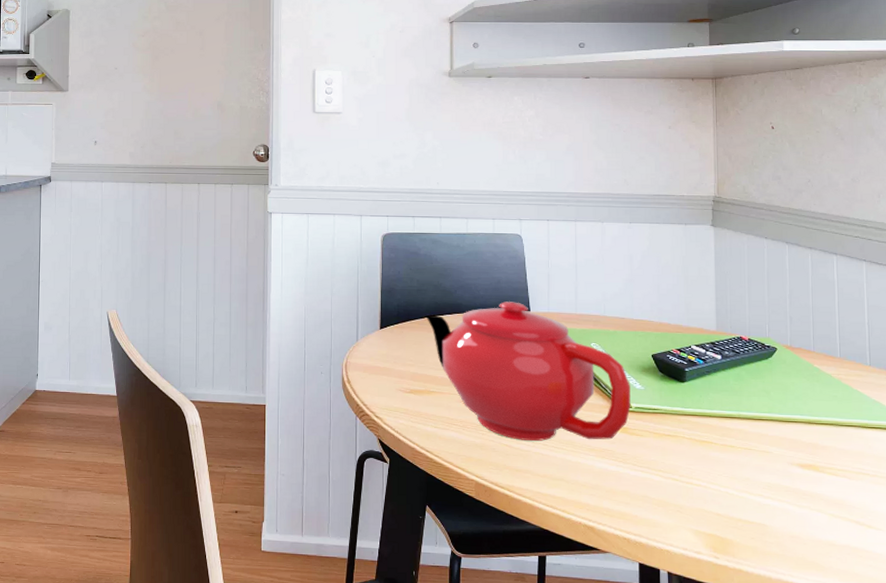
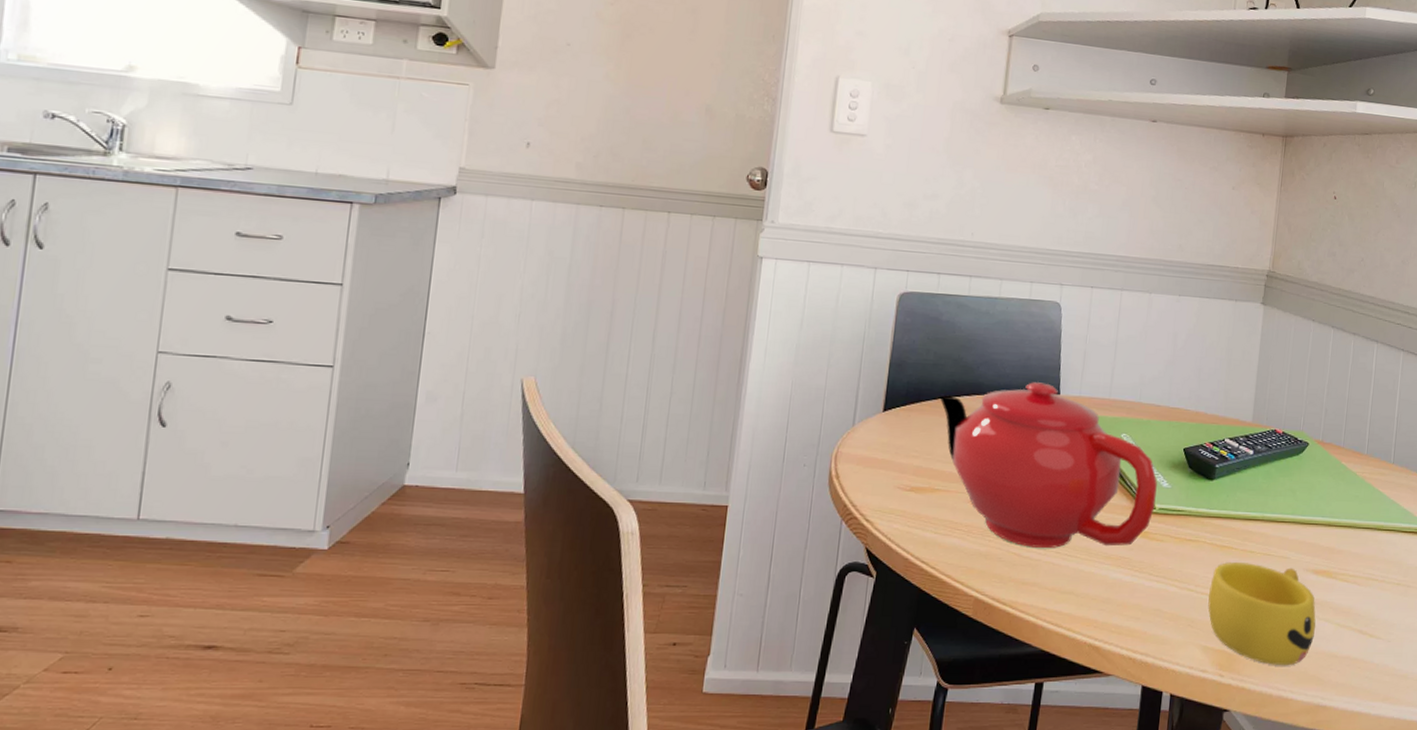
cup: none [694,455,809,551] -> present [1208,562,1316,665]

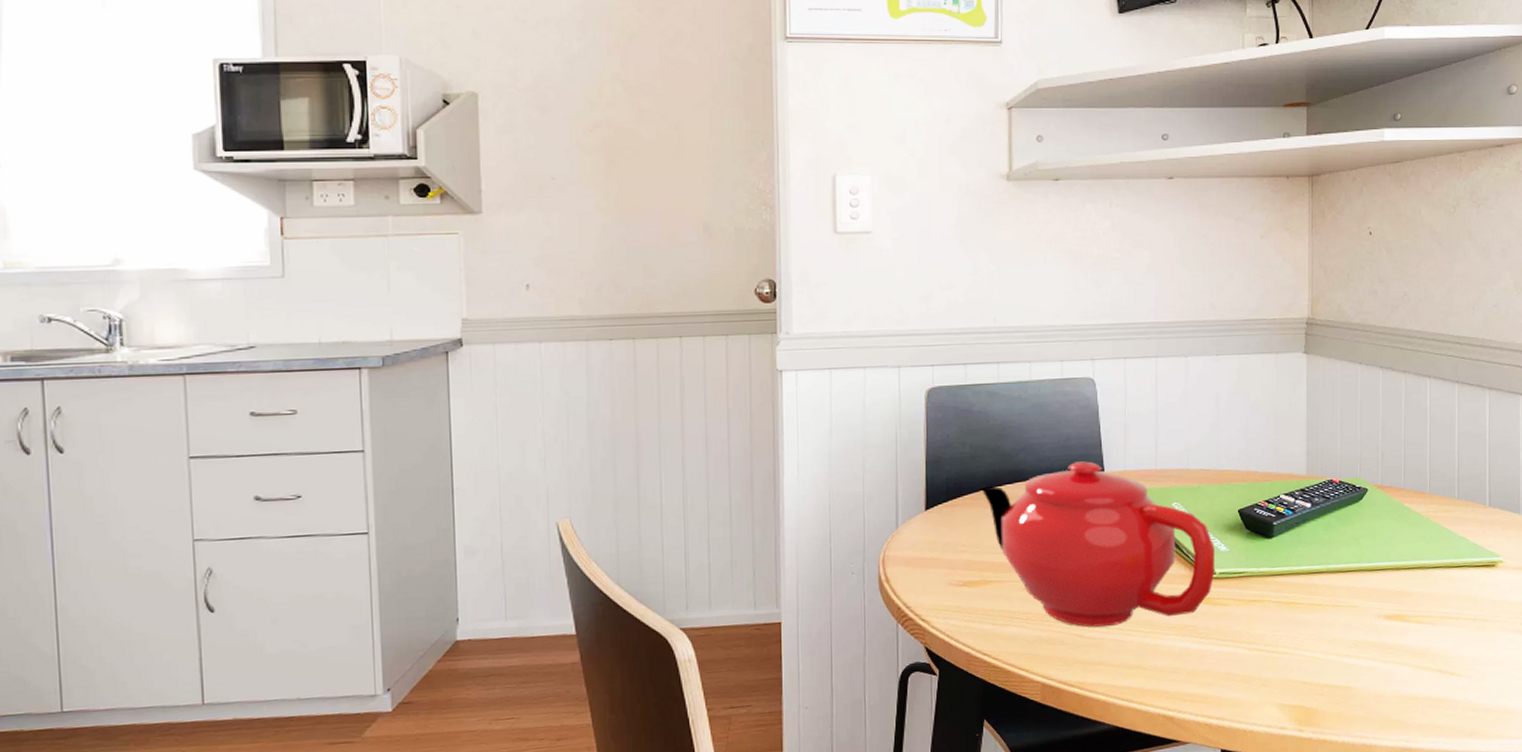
cup: present [1208,562,1316,665] -> none [1280,616,1394,714]

